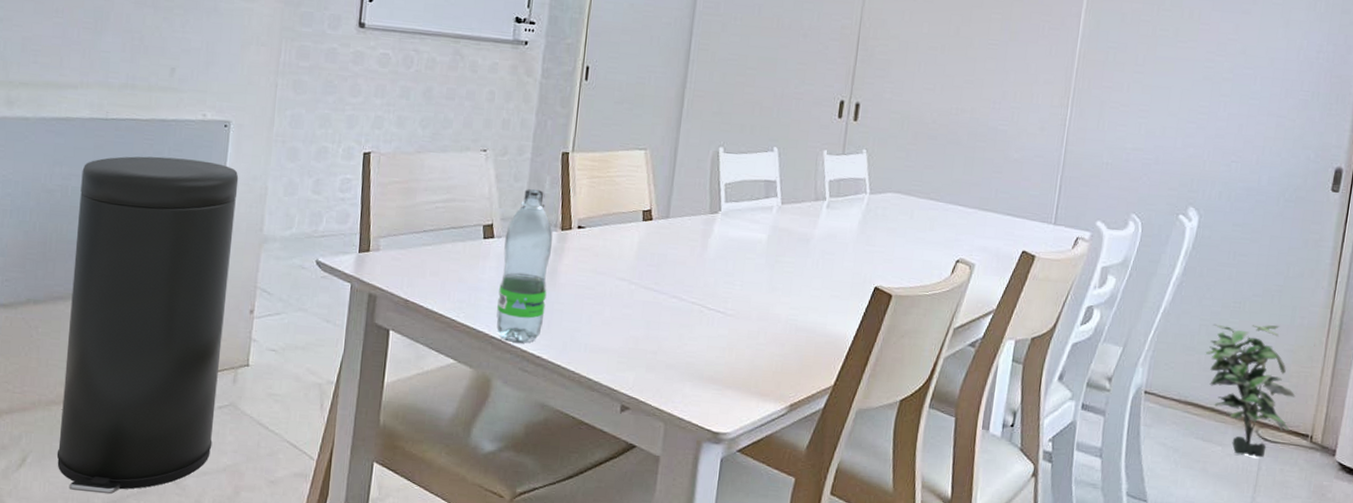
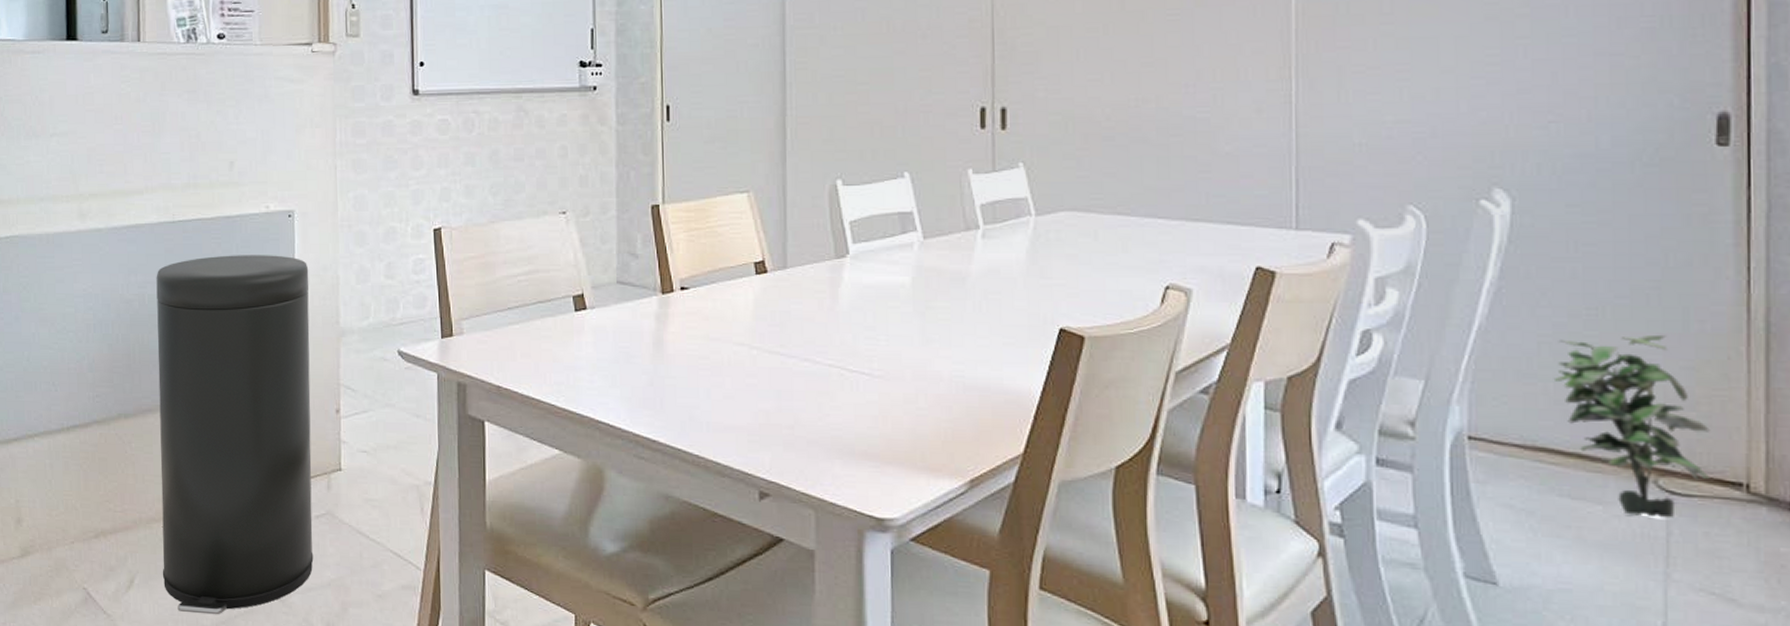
bottle: present [496,189,553,343] -> none [599,251,655,426]

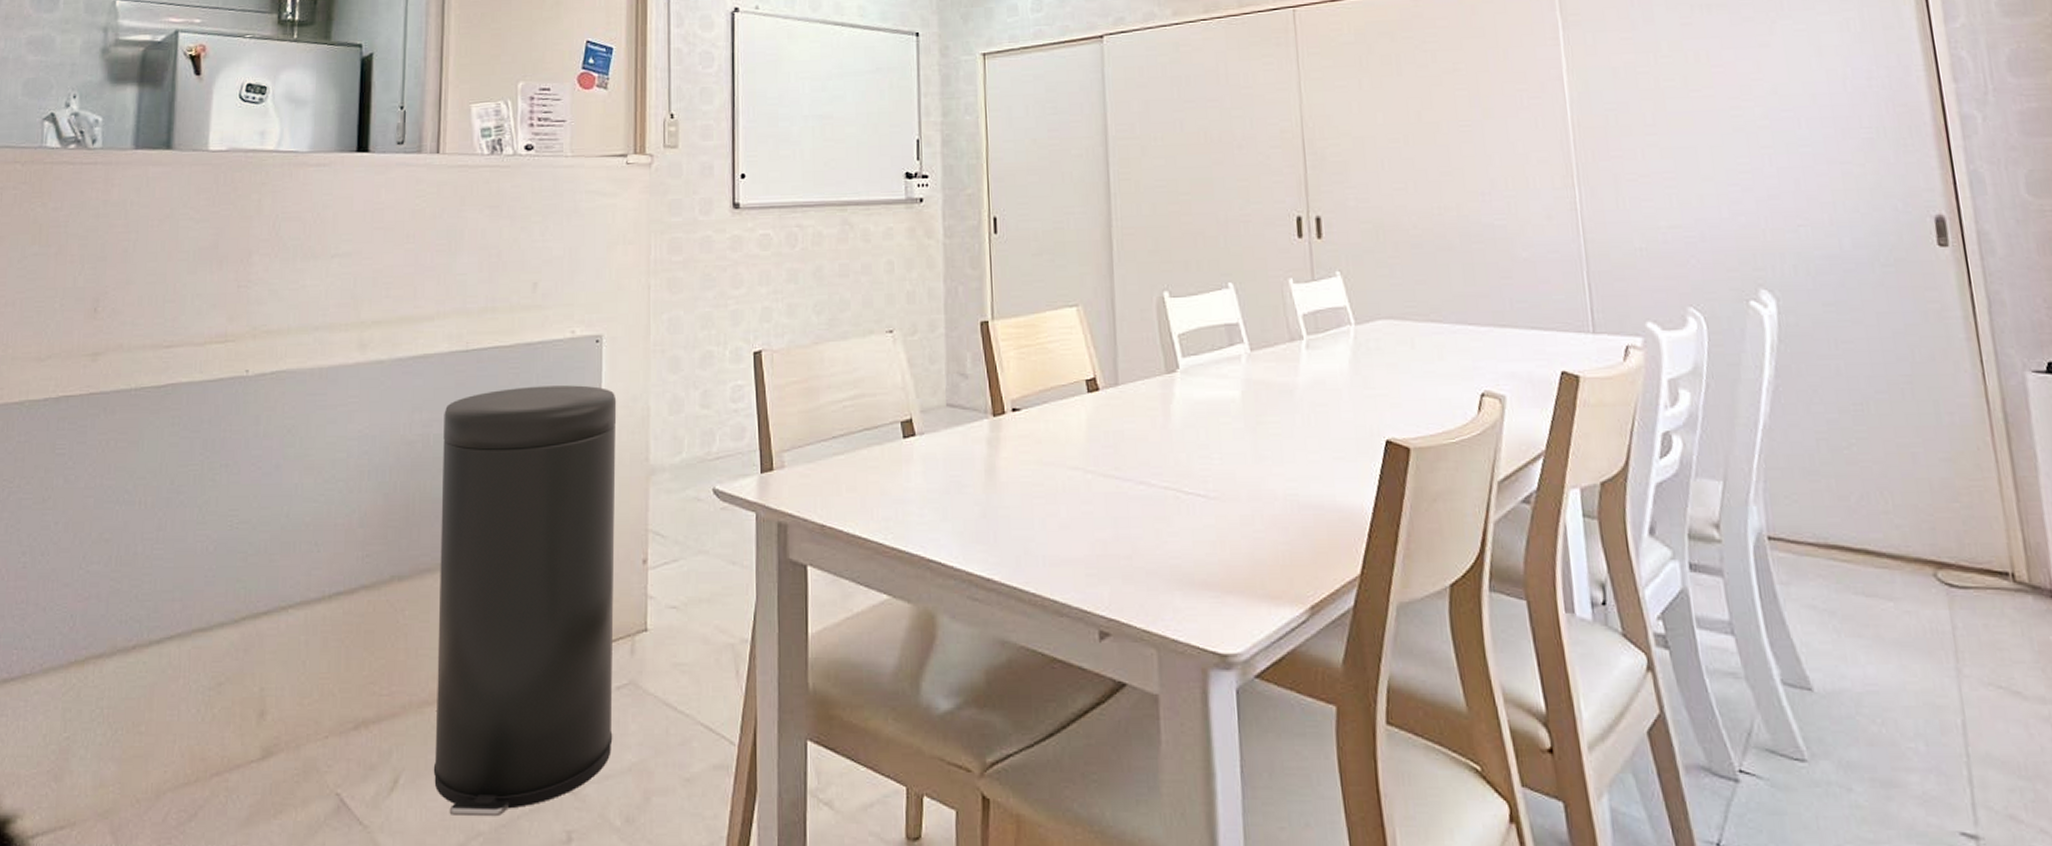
potted plant: present [1553,334,1710,518] -> none [1833,427,1980,612]

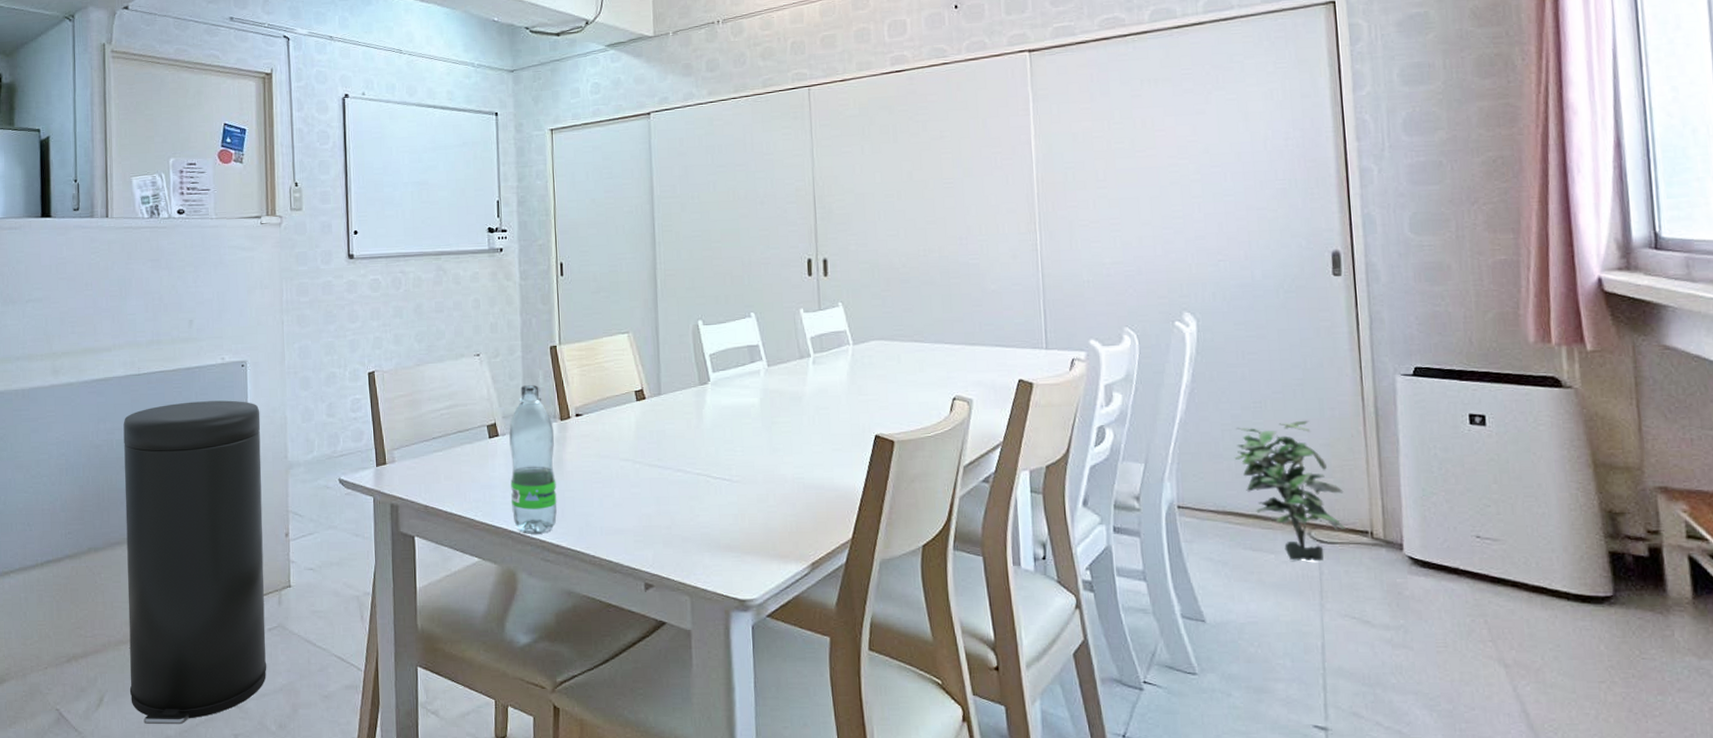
bottle: none [928,371,988,564] -> present [509,385,557,534]
potted plant: none [1833,427,1980,612] -> present [1234,420,1346,562]

